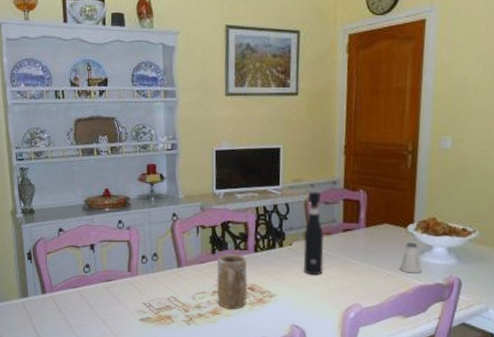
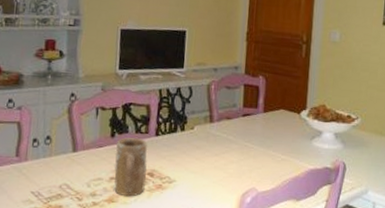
pepper grinder: present [303,191,324,276] -> none [204,75,224,160]
saltshaker: present [400,242,422,274] -> none [293,128,313,158]

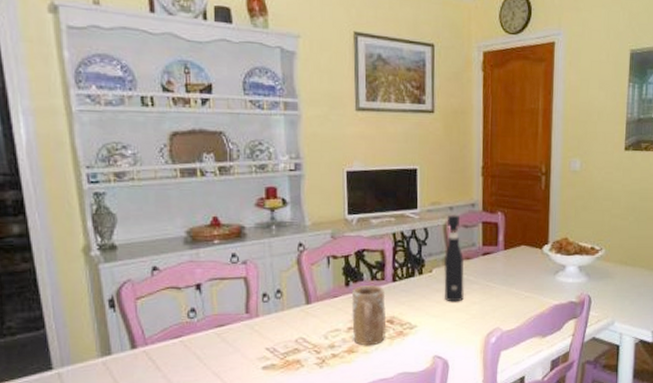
pepper grinder: none [204,75,224,160] -> present [443,215,464,302]

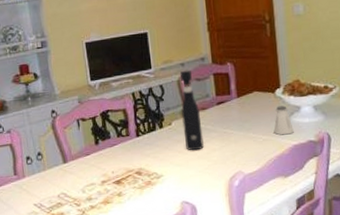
mug: present [351,285,387,346] -> none [102,141,136,197]
saltshaker: none [537,263,557,294] -> present [273,105,294,135]

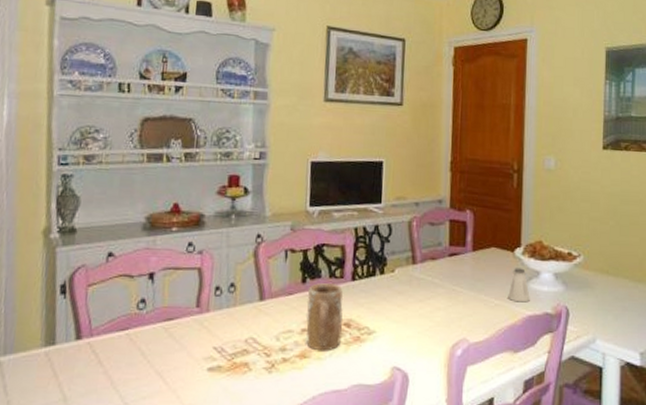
mug: none [102,141,136,197] -> present [306,283,344,351]
pepper grinder: present [179,70,204,151] -> none [406,211,429,307]

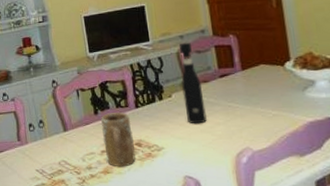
pepper grinder: none [406,211,429,307] -> present [178,42,207,124]
saltshaker: present [508,268,530,303] -> none [284,79,309,111]

